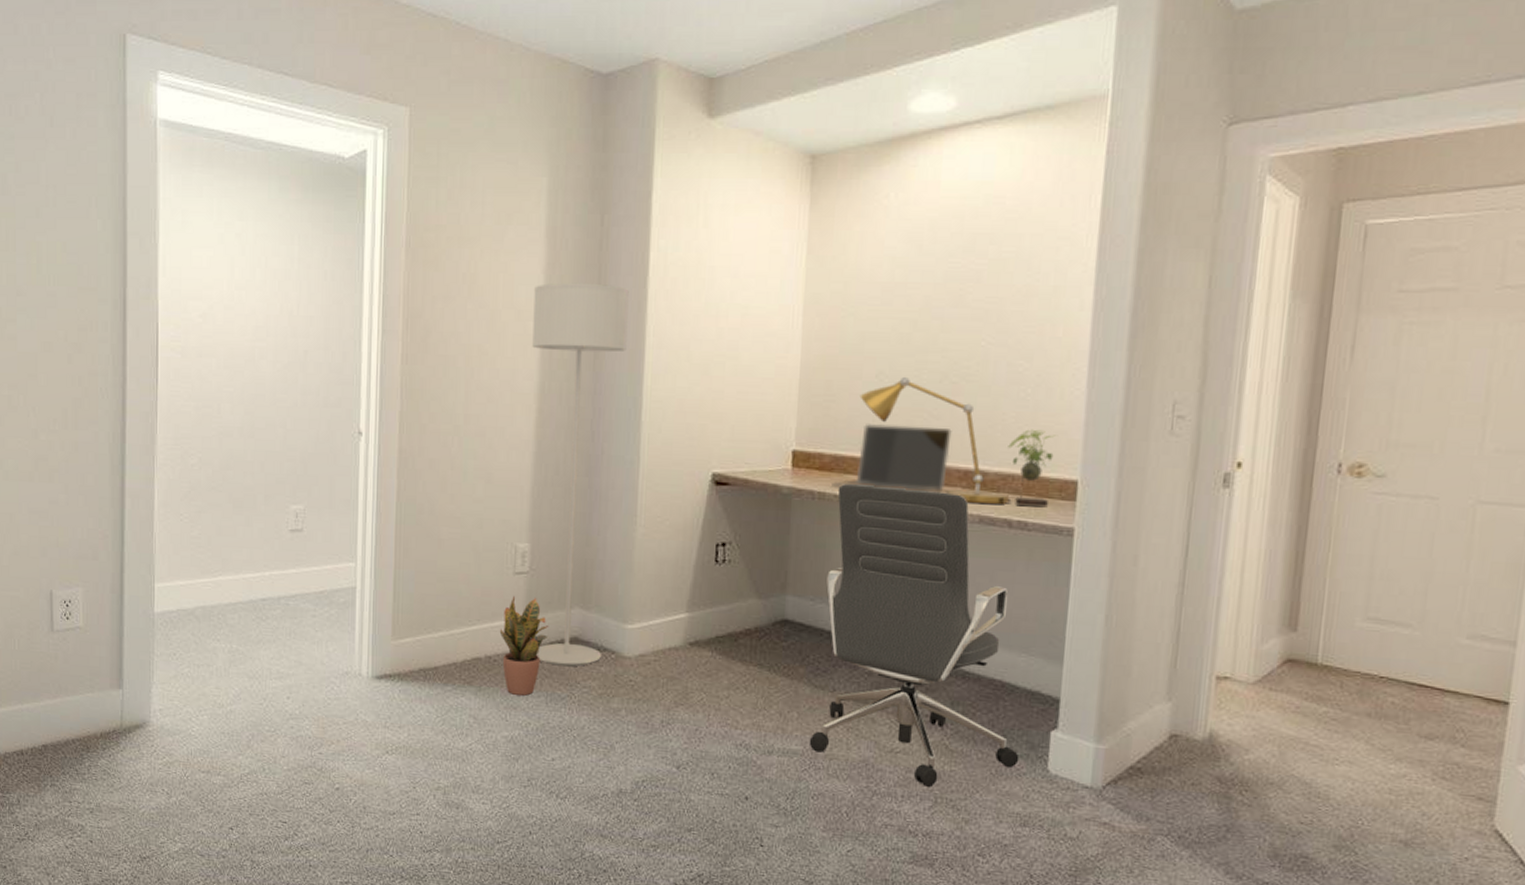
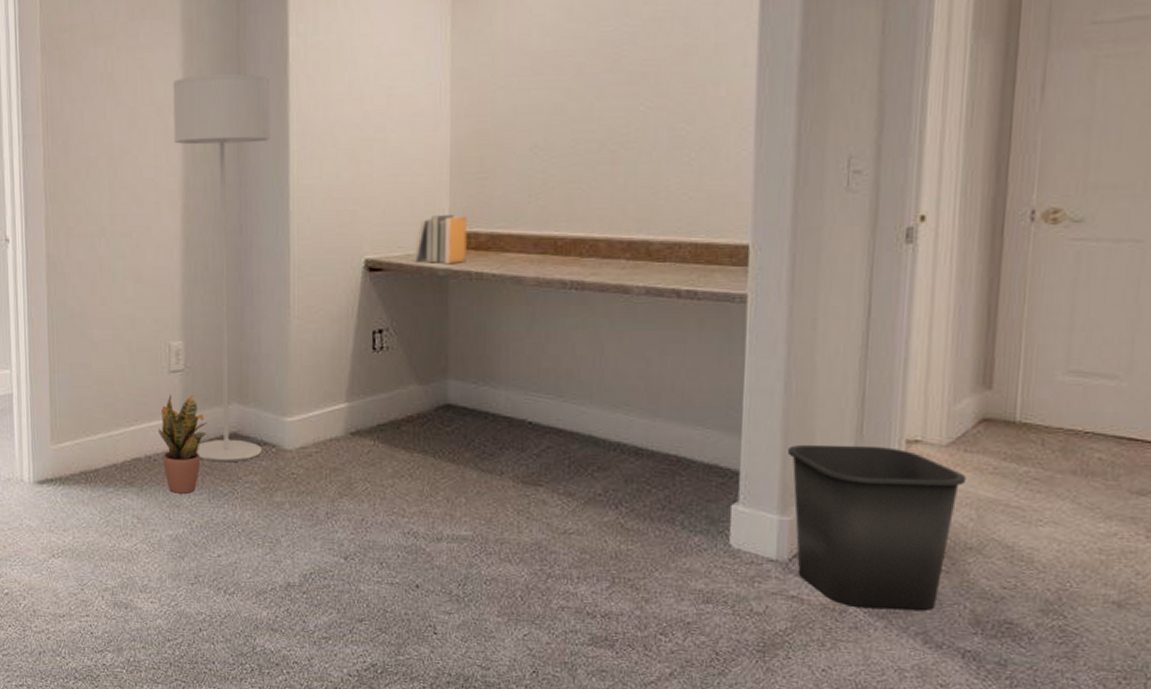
books: none [758,434,813,483] -> present [412,215,467,265]
office chair: present [809,483,1020,787] -> none [478,261,699,567]
laptop: present [832,424,952,493] -> none [489,198,613,267]
desk lamp: present [859,377,1012,504] -> none [514,149,679,274]
plant: present [1008,429,1057,508] -> none [673,194,725,275]
waste bin: none [1105,675,1270,843] -> present [787,444,966,611]

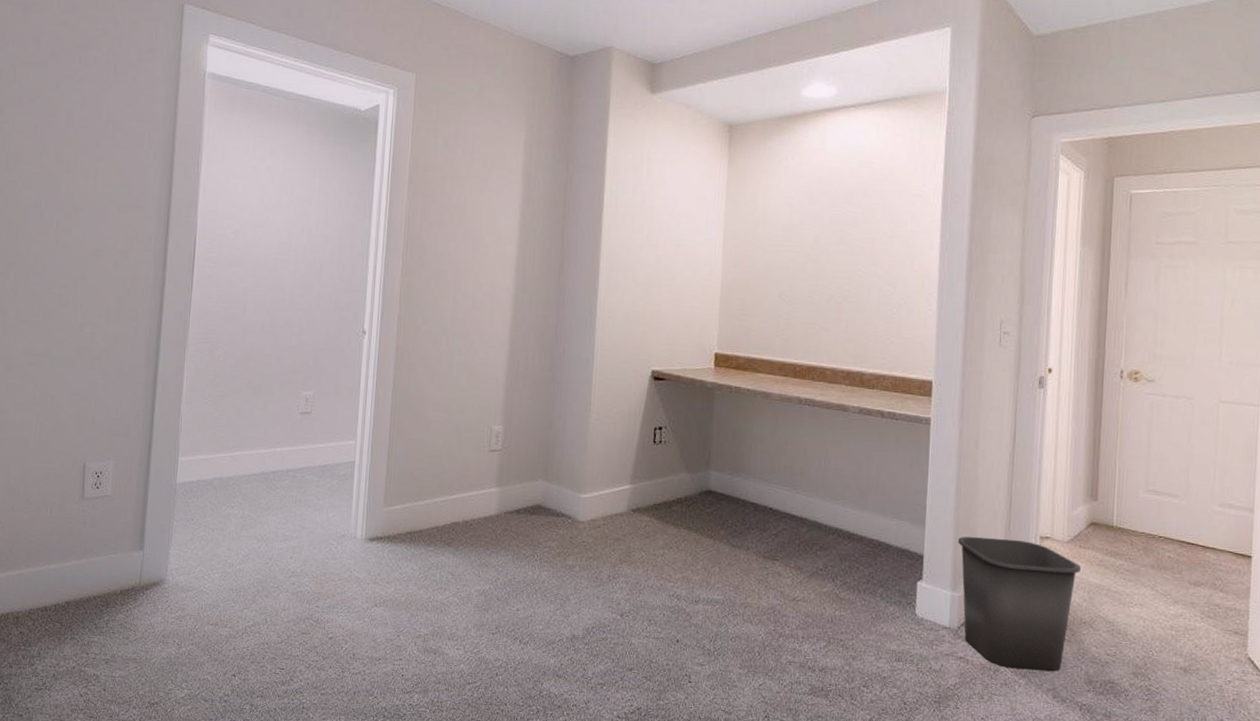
potted plant: present [158,394,209,494] -> none [475,469,518,555]
floor lamp: present [173,73,270,463] -> none [506,215,588,530]
books: present [412,215,467,265] -> none [688,340,731,379]

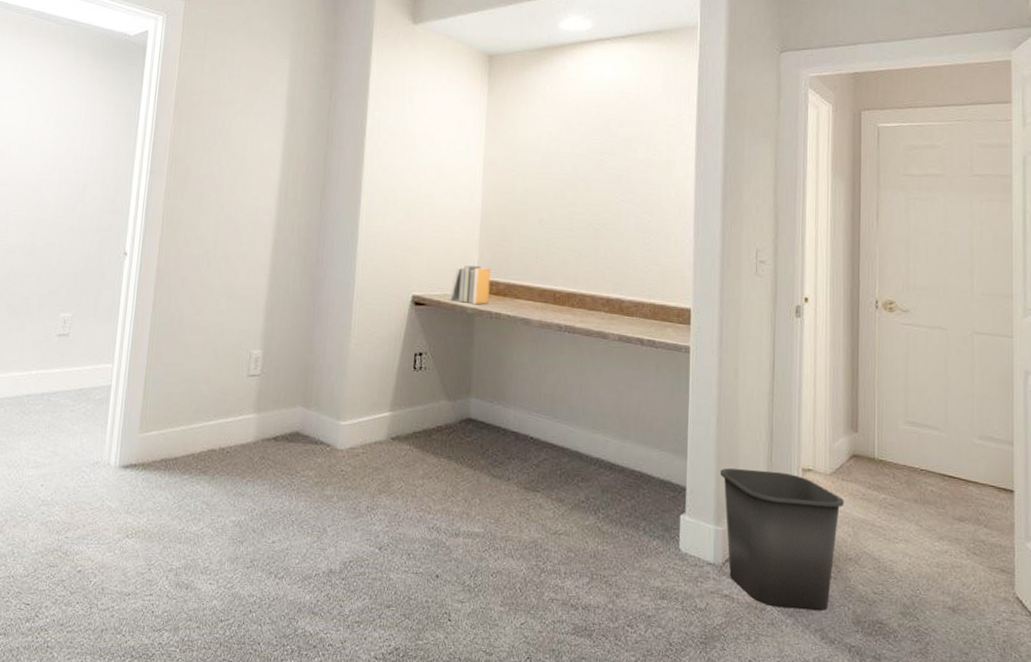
books: none [688,340,731,379] -> present [448,265,491,305]

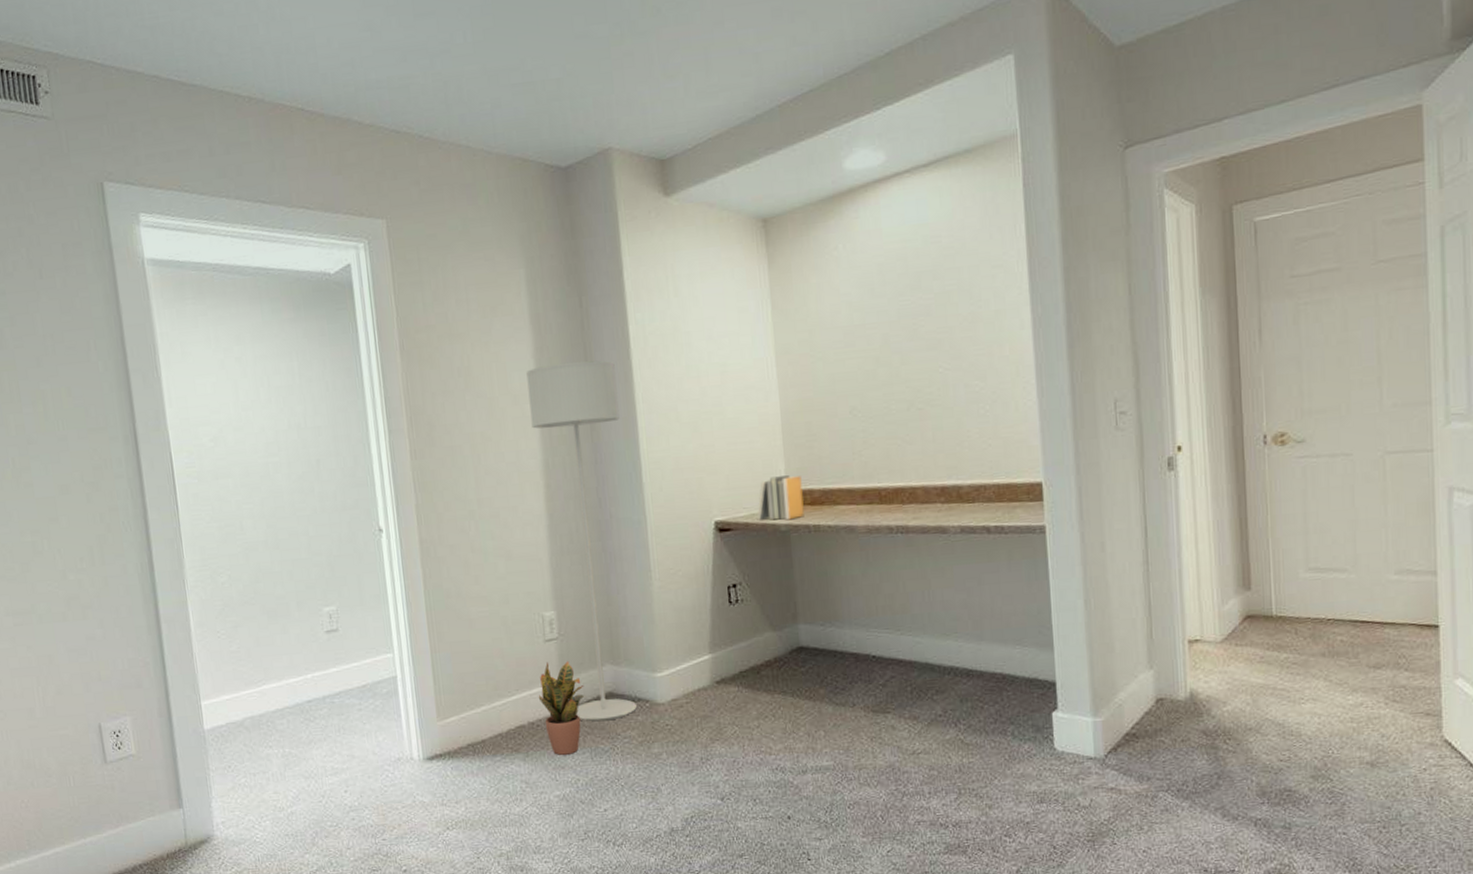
potted plant: none [232,395,276,484] -> present [538,661,587,755]
floor lamp: none [263,140,350,458] -> present [526,360,638,722]
waste bin: present [719,468,844,611] -> none [1093,648,1239,792]

